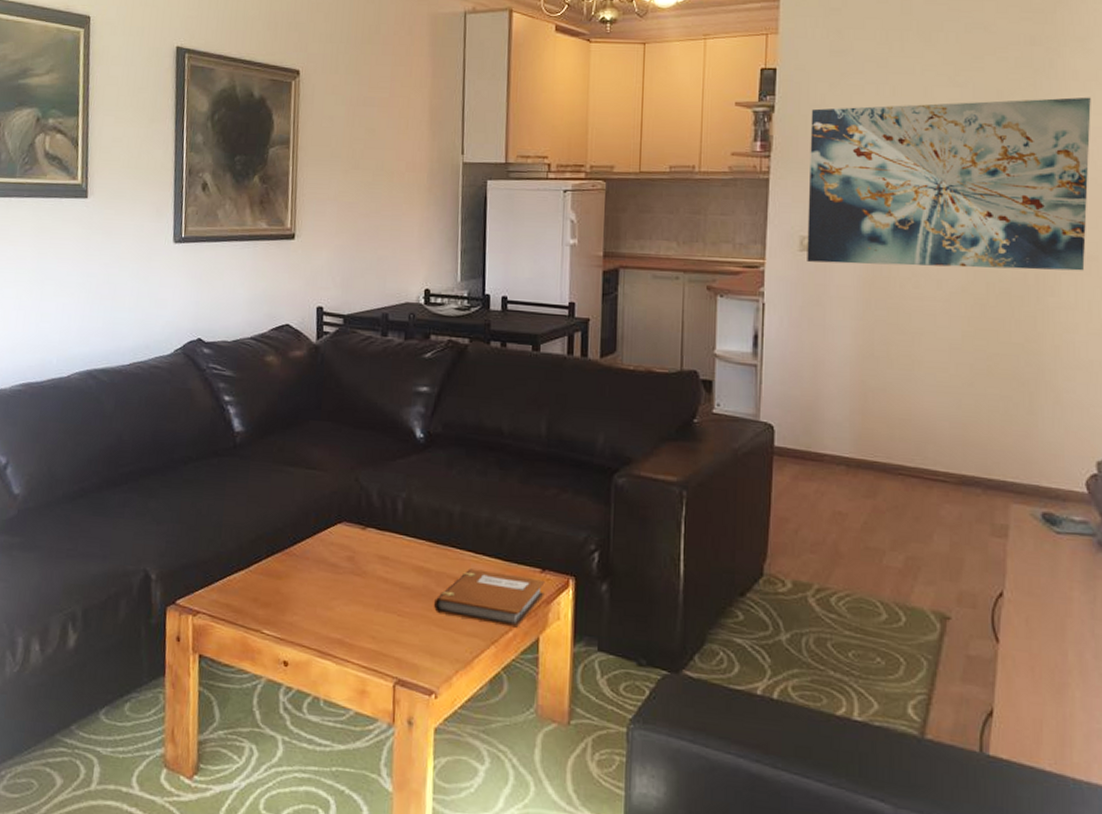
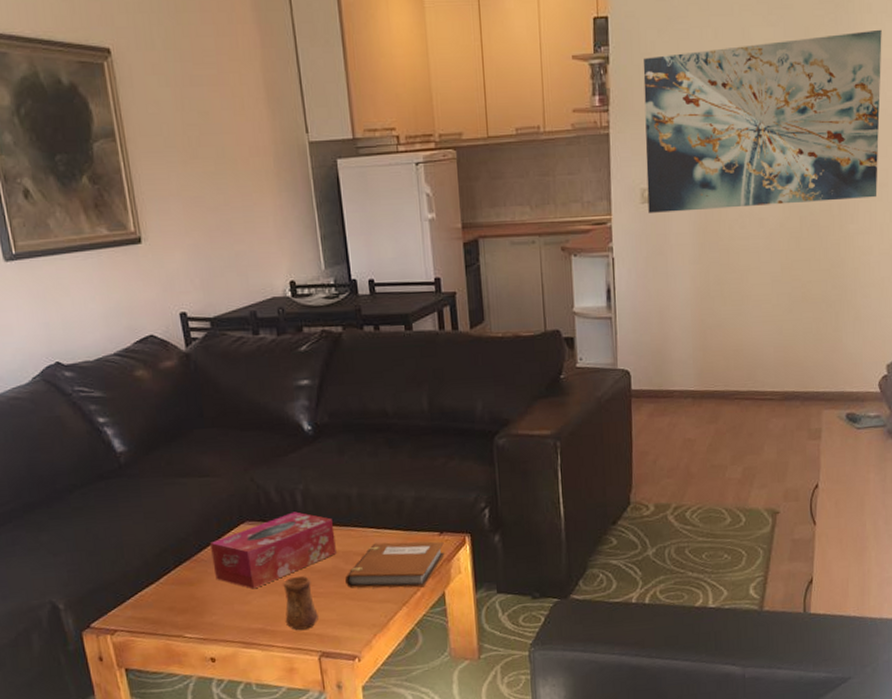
tissue box: none [303,520,431,595] -> present [211,511,336,589]
cup: none [365,589,400,650] -> present [283,575,319,630]

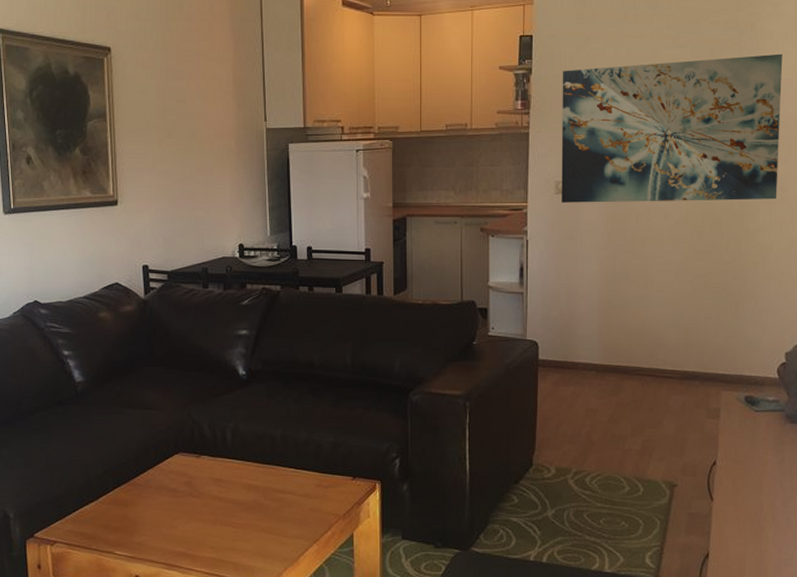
tissue box: present [211,511,336,589] -> none [147,447,258,515]
cup: present [283,575,319,630] -> none [205,506,236,557]
notebook: present [345,541,445,589] -> none [263,482,356,527]

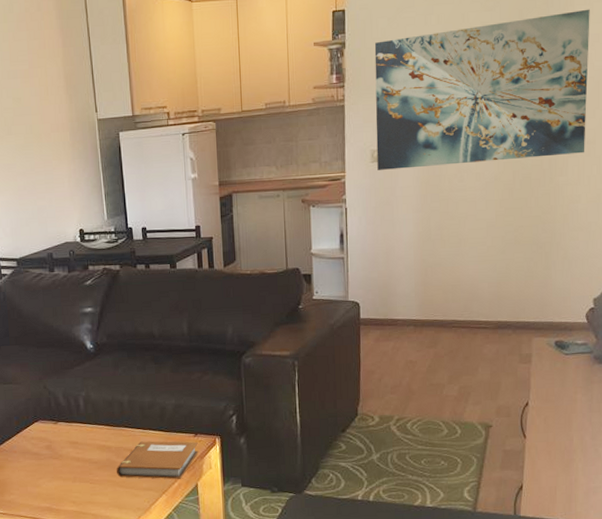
notebook: none [263,482,356,527] -> present [117,441,198,480]

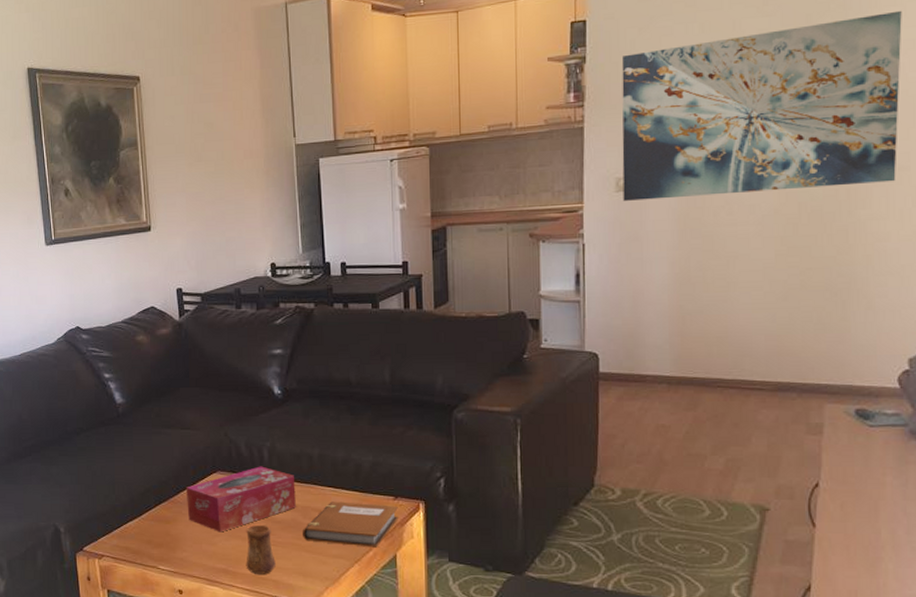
tissue box: none [11,413,110,475] -> present [187,466,296,532]
cup: none [67,465,94,510] -> present [246,524,276,574]

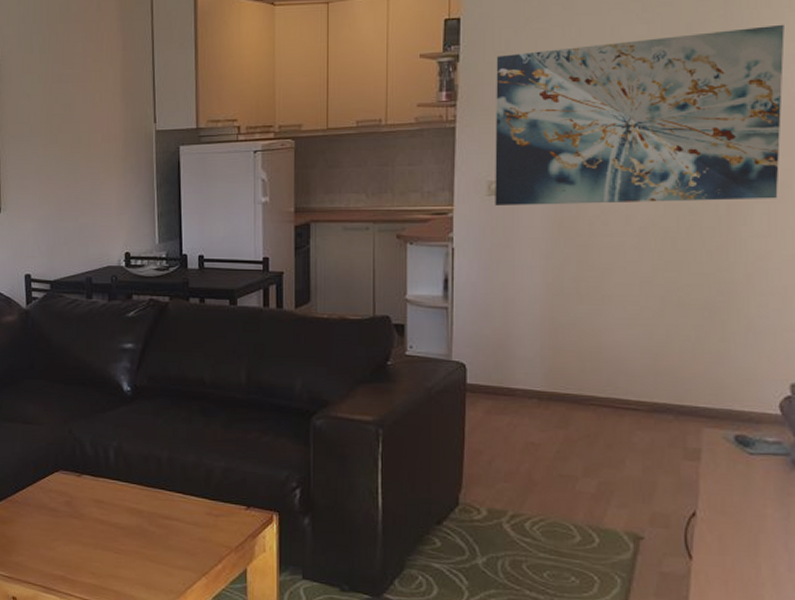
tissue box: present [187,466,296,532] -> none [25,467,142,536]
cup: present [246,524,276,574] -> none [85,529,118,584]
notebook: present [303,501,398,548] -> none [148,508,250,560]

